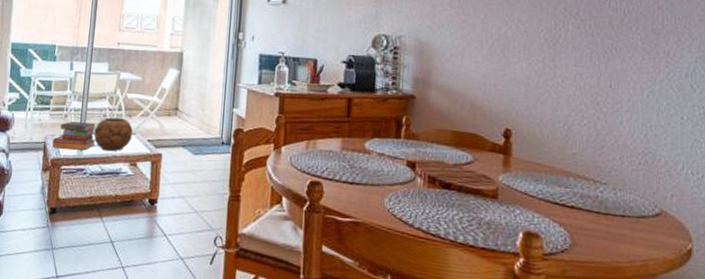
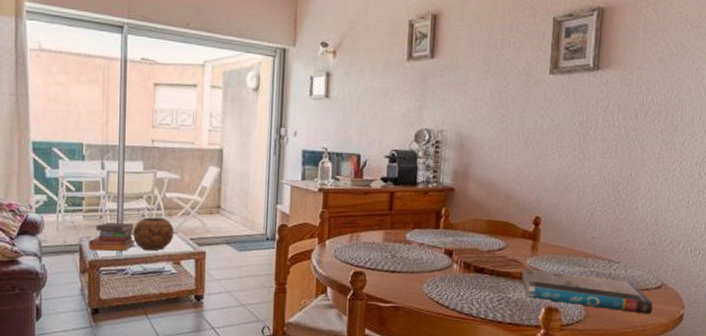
book: none [493,186,653,247] -> present [521,269,653,314]

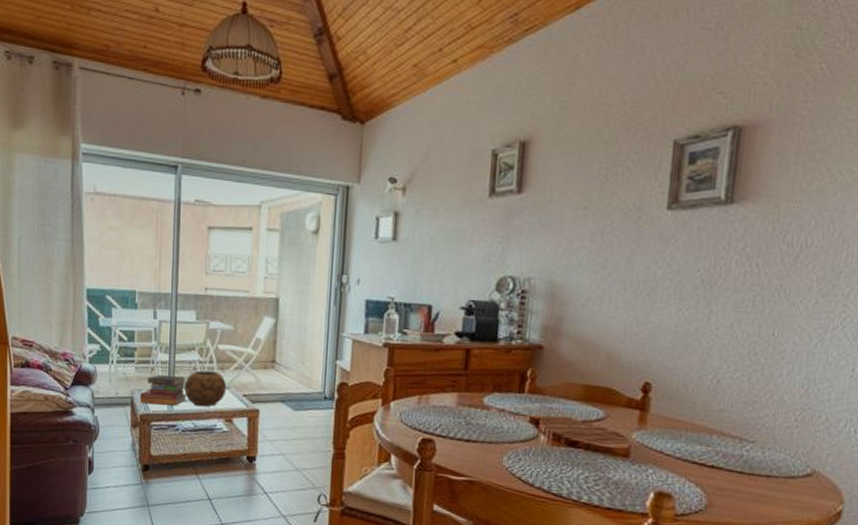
book: present [521,269,653,314] -> none [624,444,800,508]

